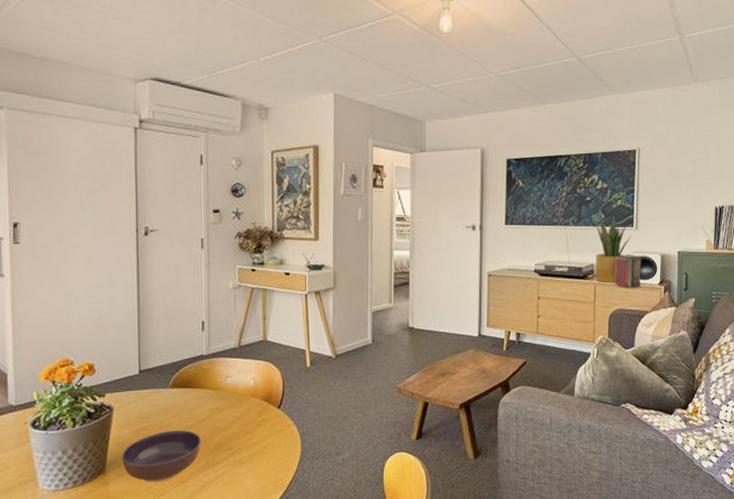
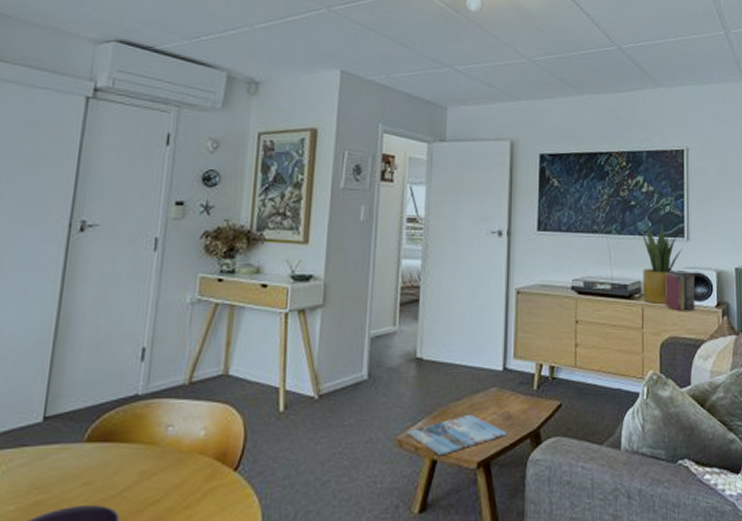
magazine: none [404,369,483,400] -> present [406,414,508,456]

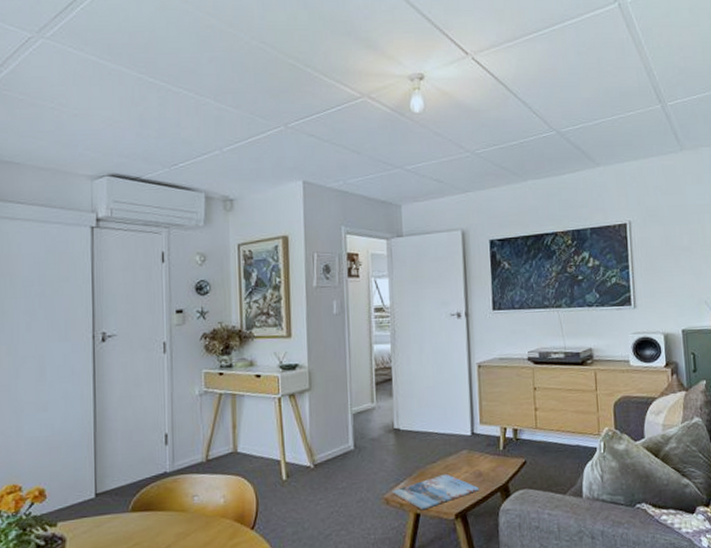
planter: present [639,223,683,305] -> none [588,294,631,369]
books: present [664,269,696,311] -> none [614,335,645,373]

